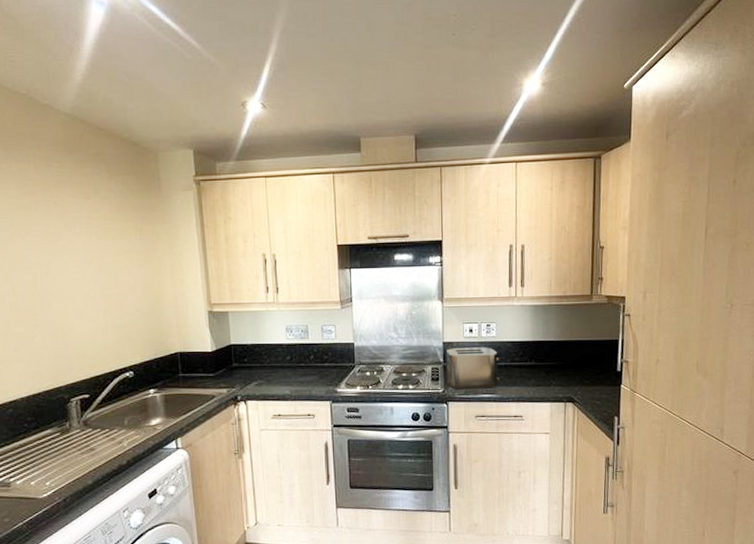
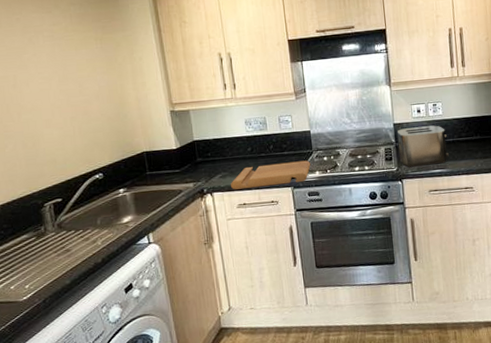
cutting board: none [266,374,352,399] -> present [231,160,311,190]

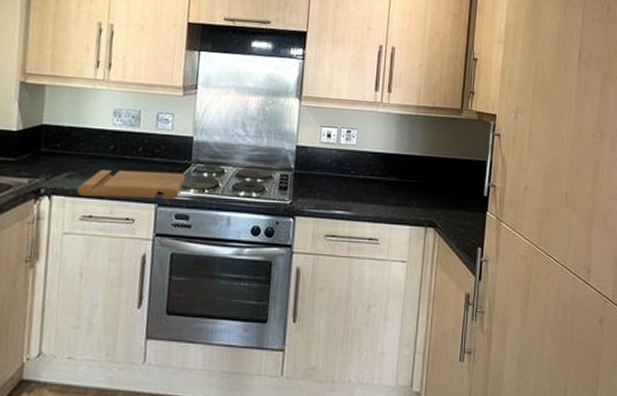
toaster: present [397,125,449,167] -> none [296,153,357,204]

